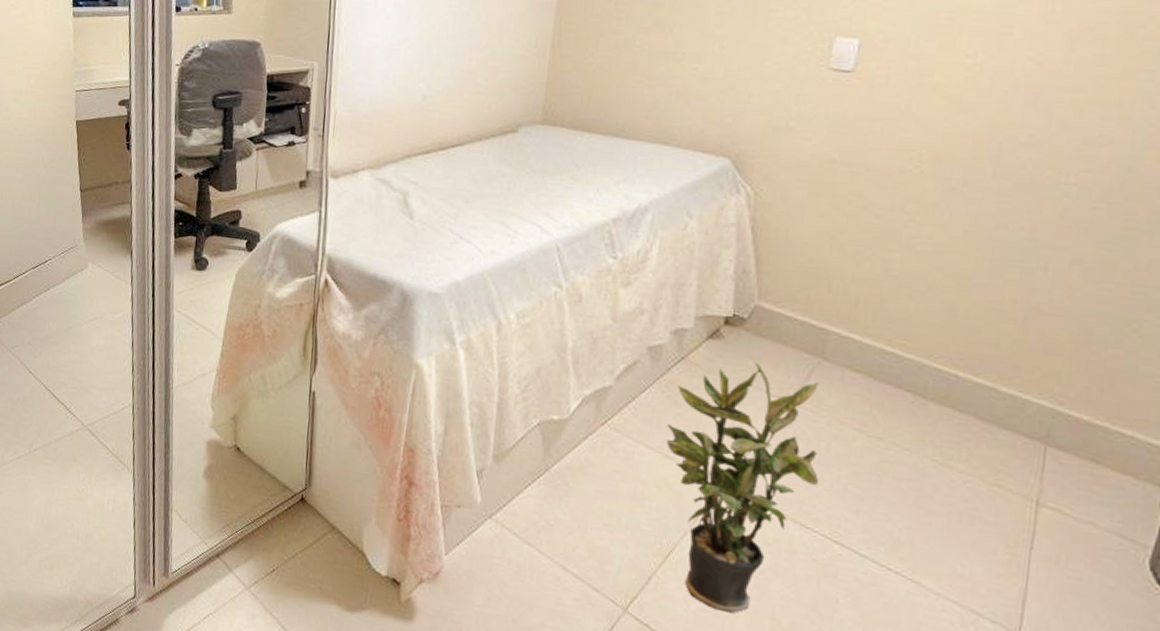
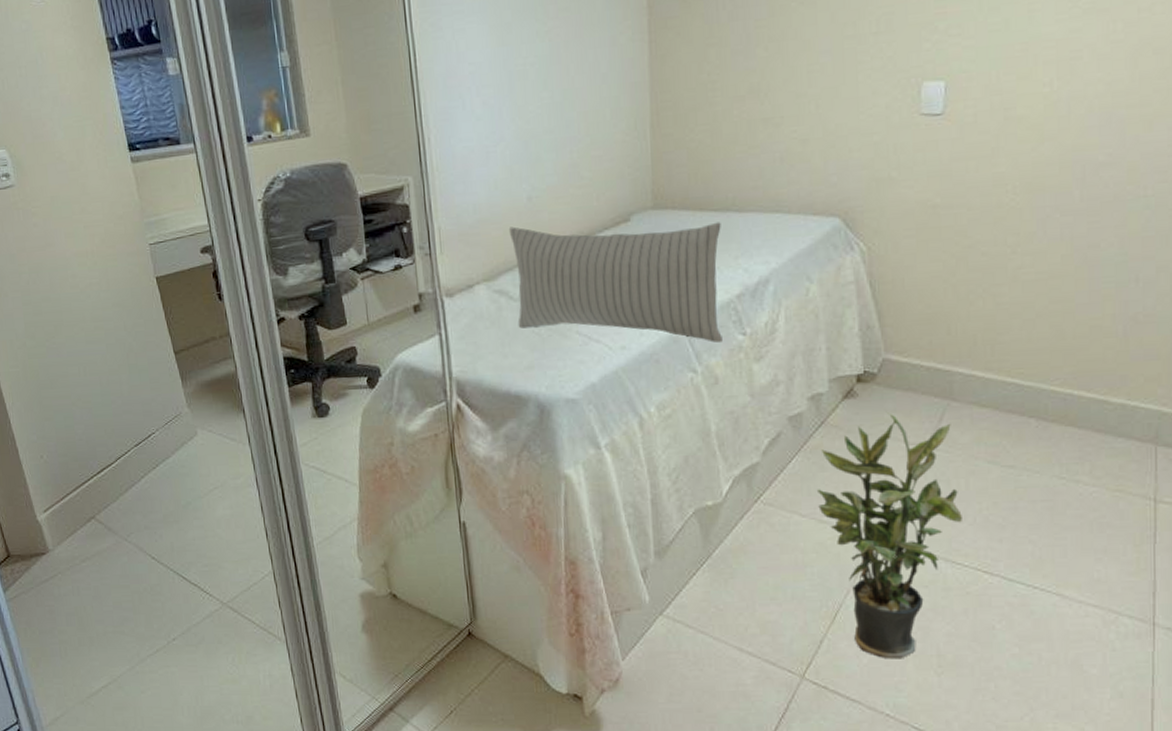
pillow: none [394,121,607,263] -> present [508,222,722,344]

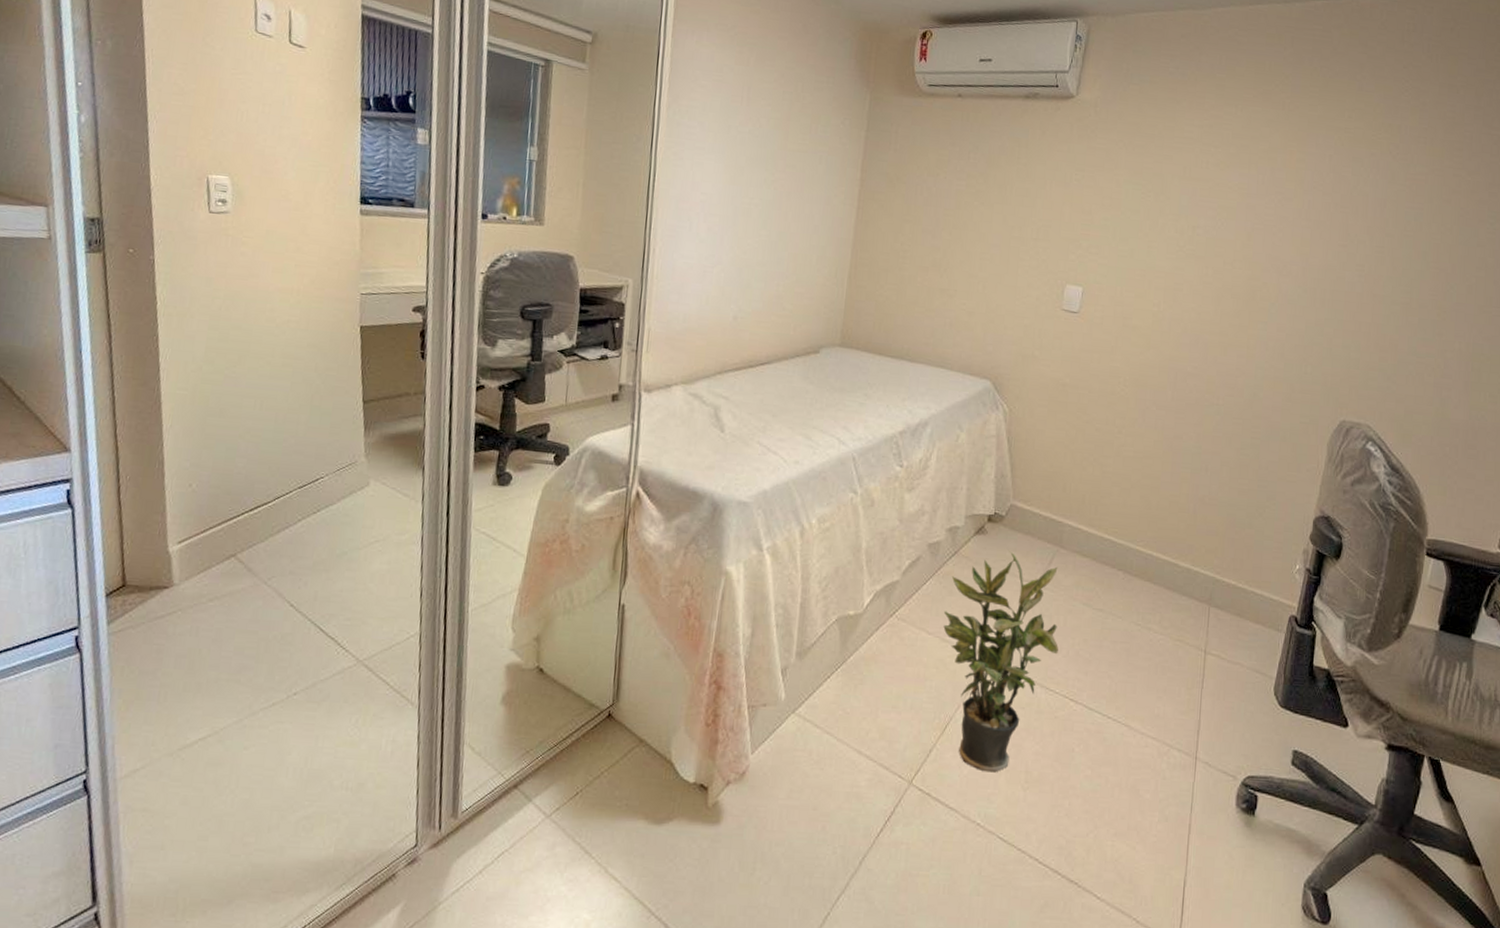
pillow: present [508,222,722,344] -> none [706,339,895,471]

